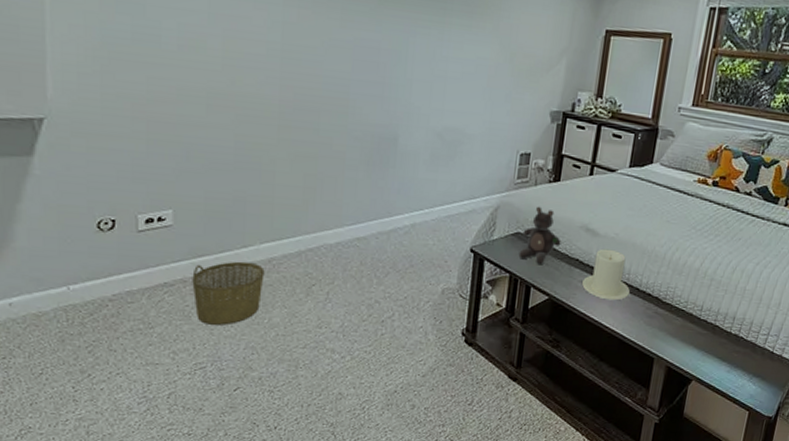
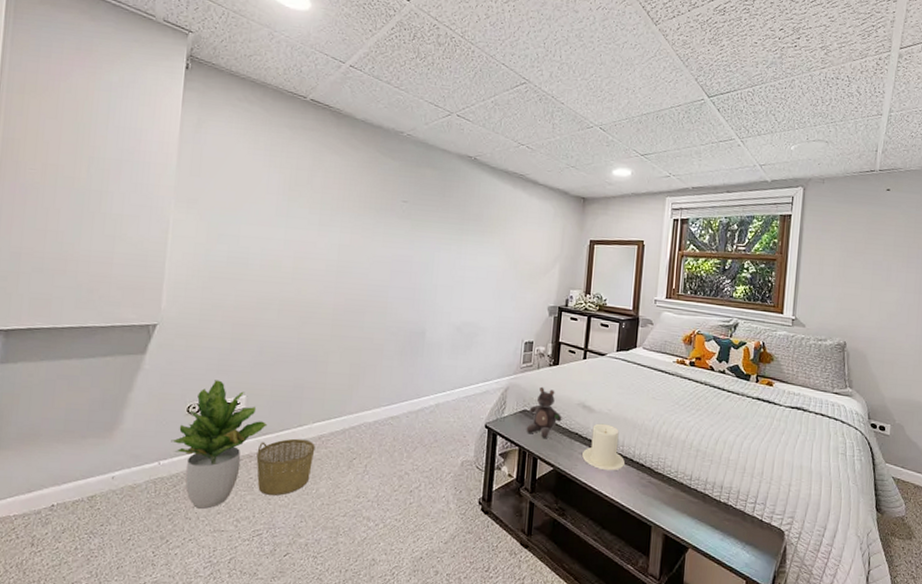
potted plant: none [82,190,203,340] -> present [172,380,268,509]

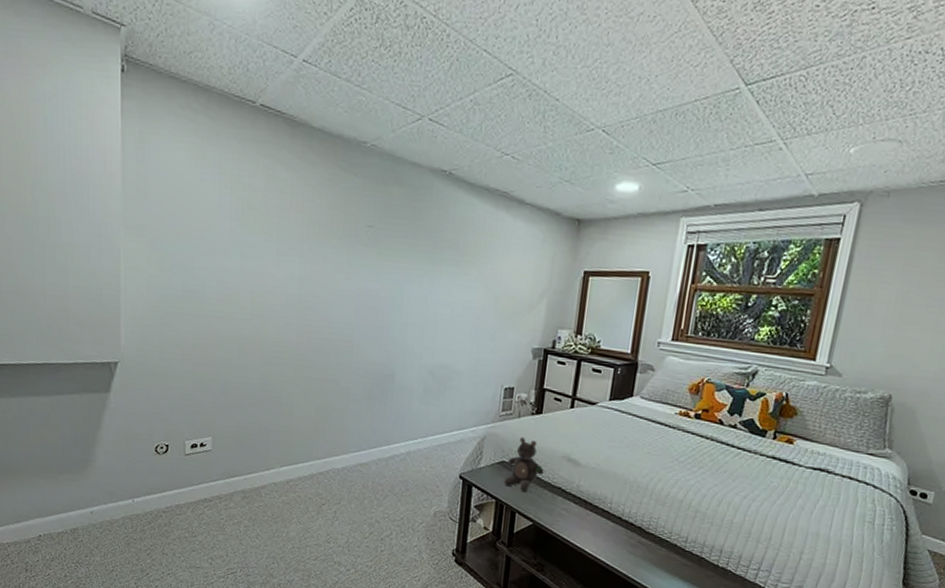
potted plant: present [172,380,268,509] -> none [144,420,235,546]
basket: present [256,438,315,496] -> none [226,482,284,537]
candle: present [582,423,625,471] -> none [565,478,612,529]

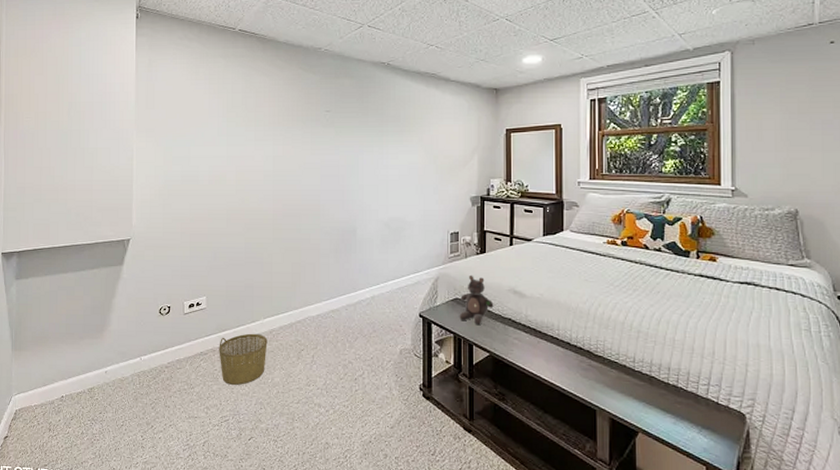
basket: none [226,482,284,537] -> present [219,333,268,385]

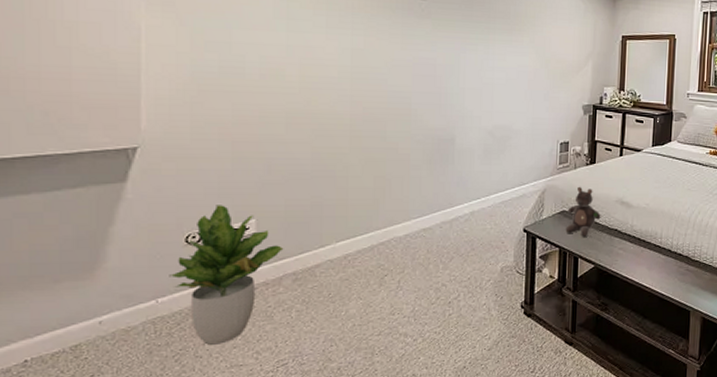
potted plant: none [150,284,226,398] -> present [171,205,284,345]
basket: present [219,333,268,385] -> none [274,260,341,322]

